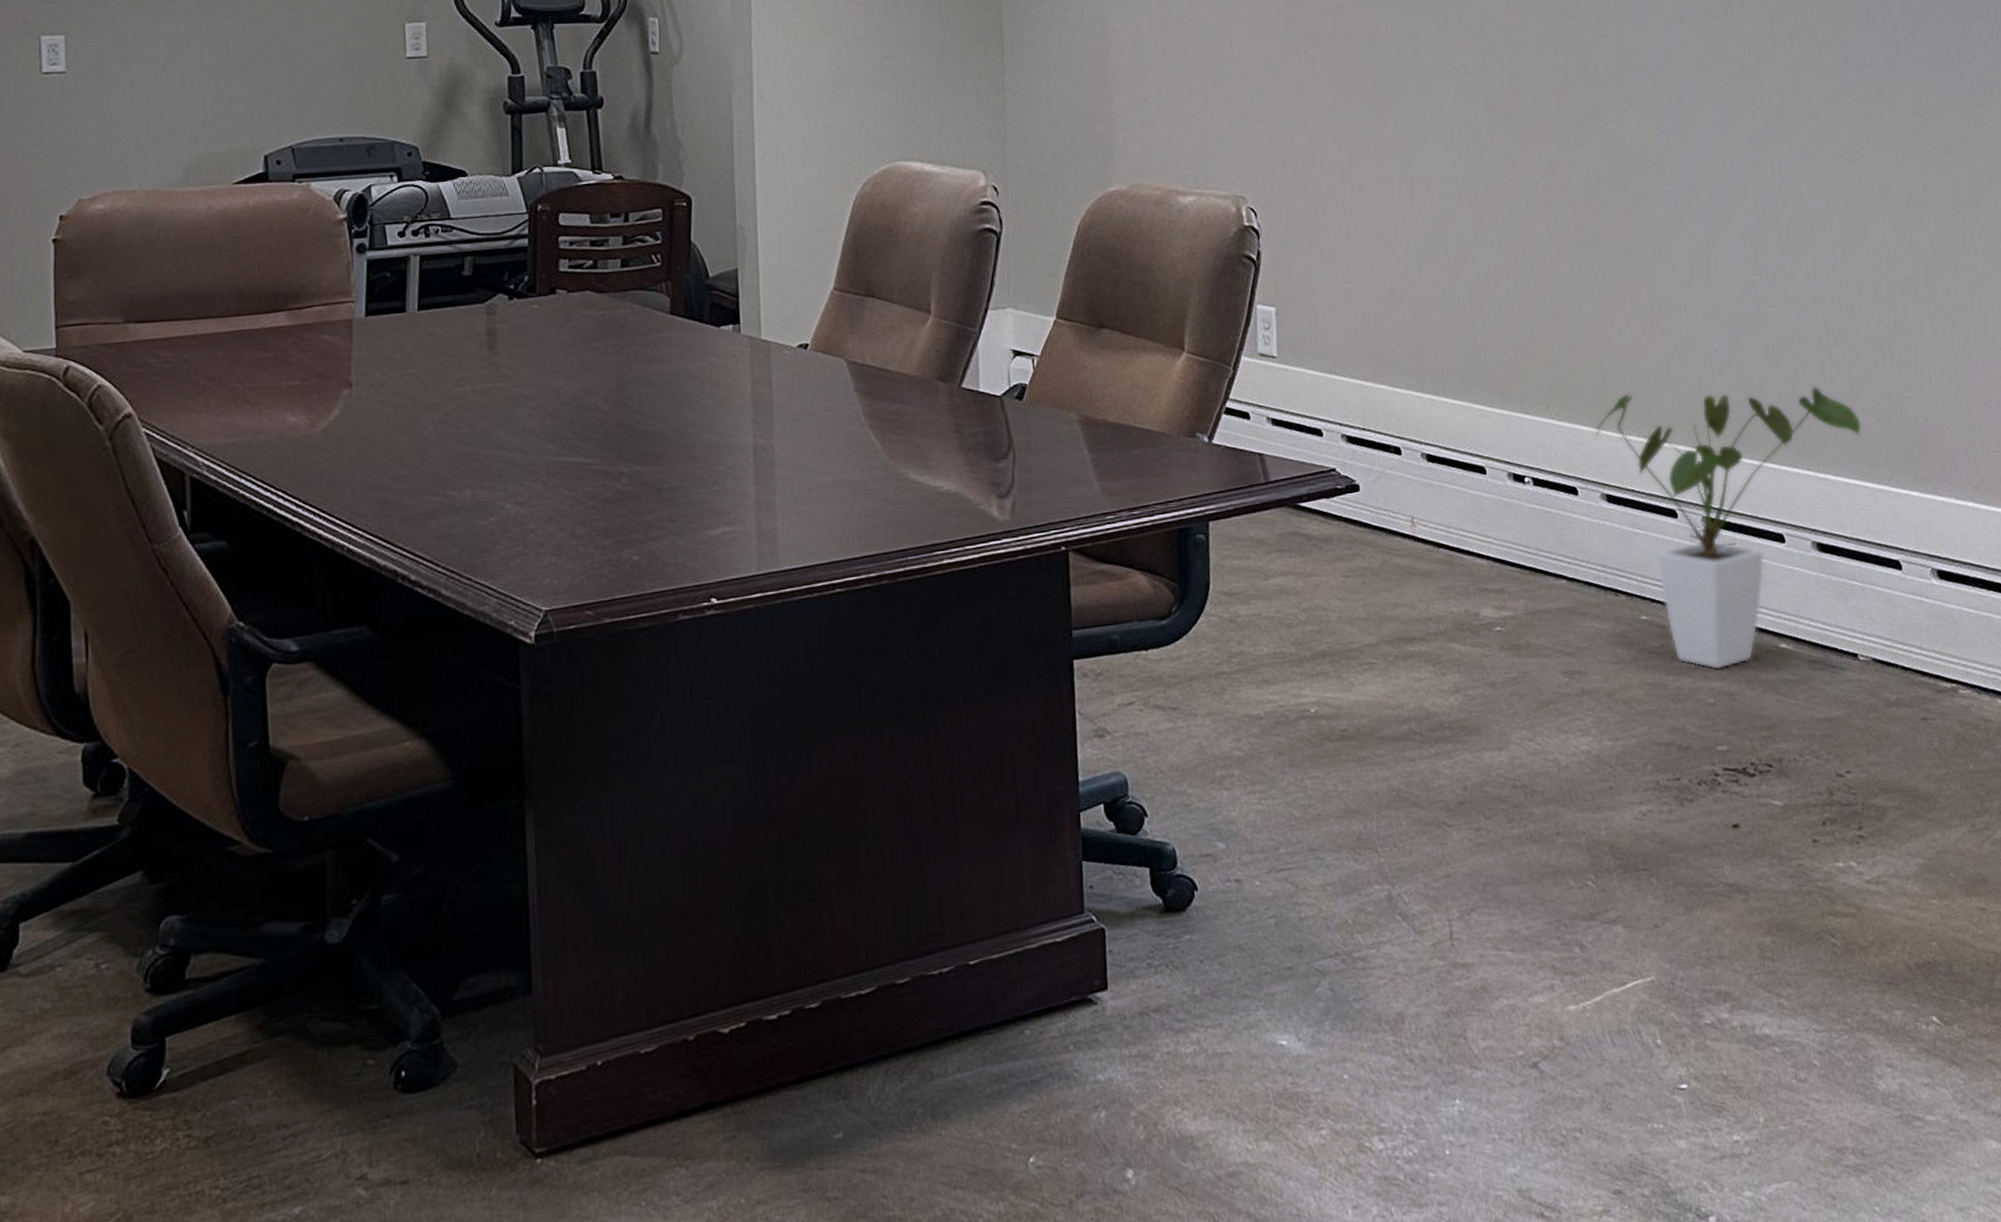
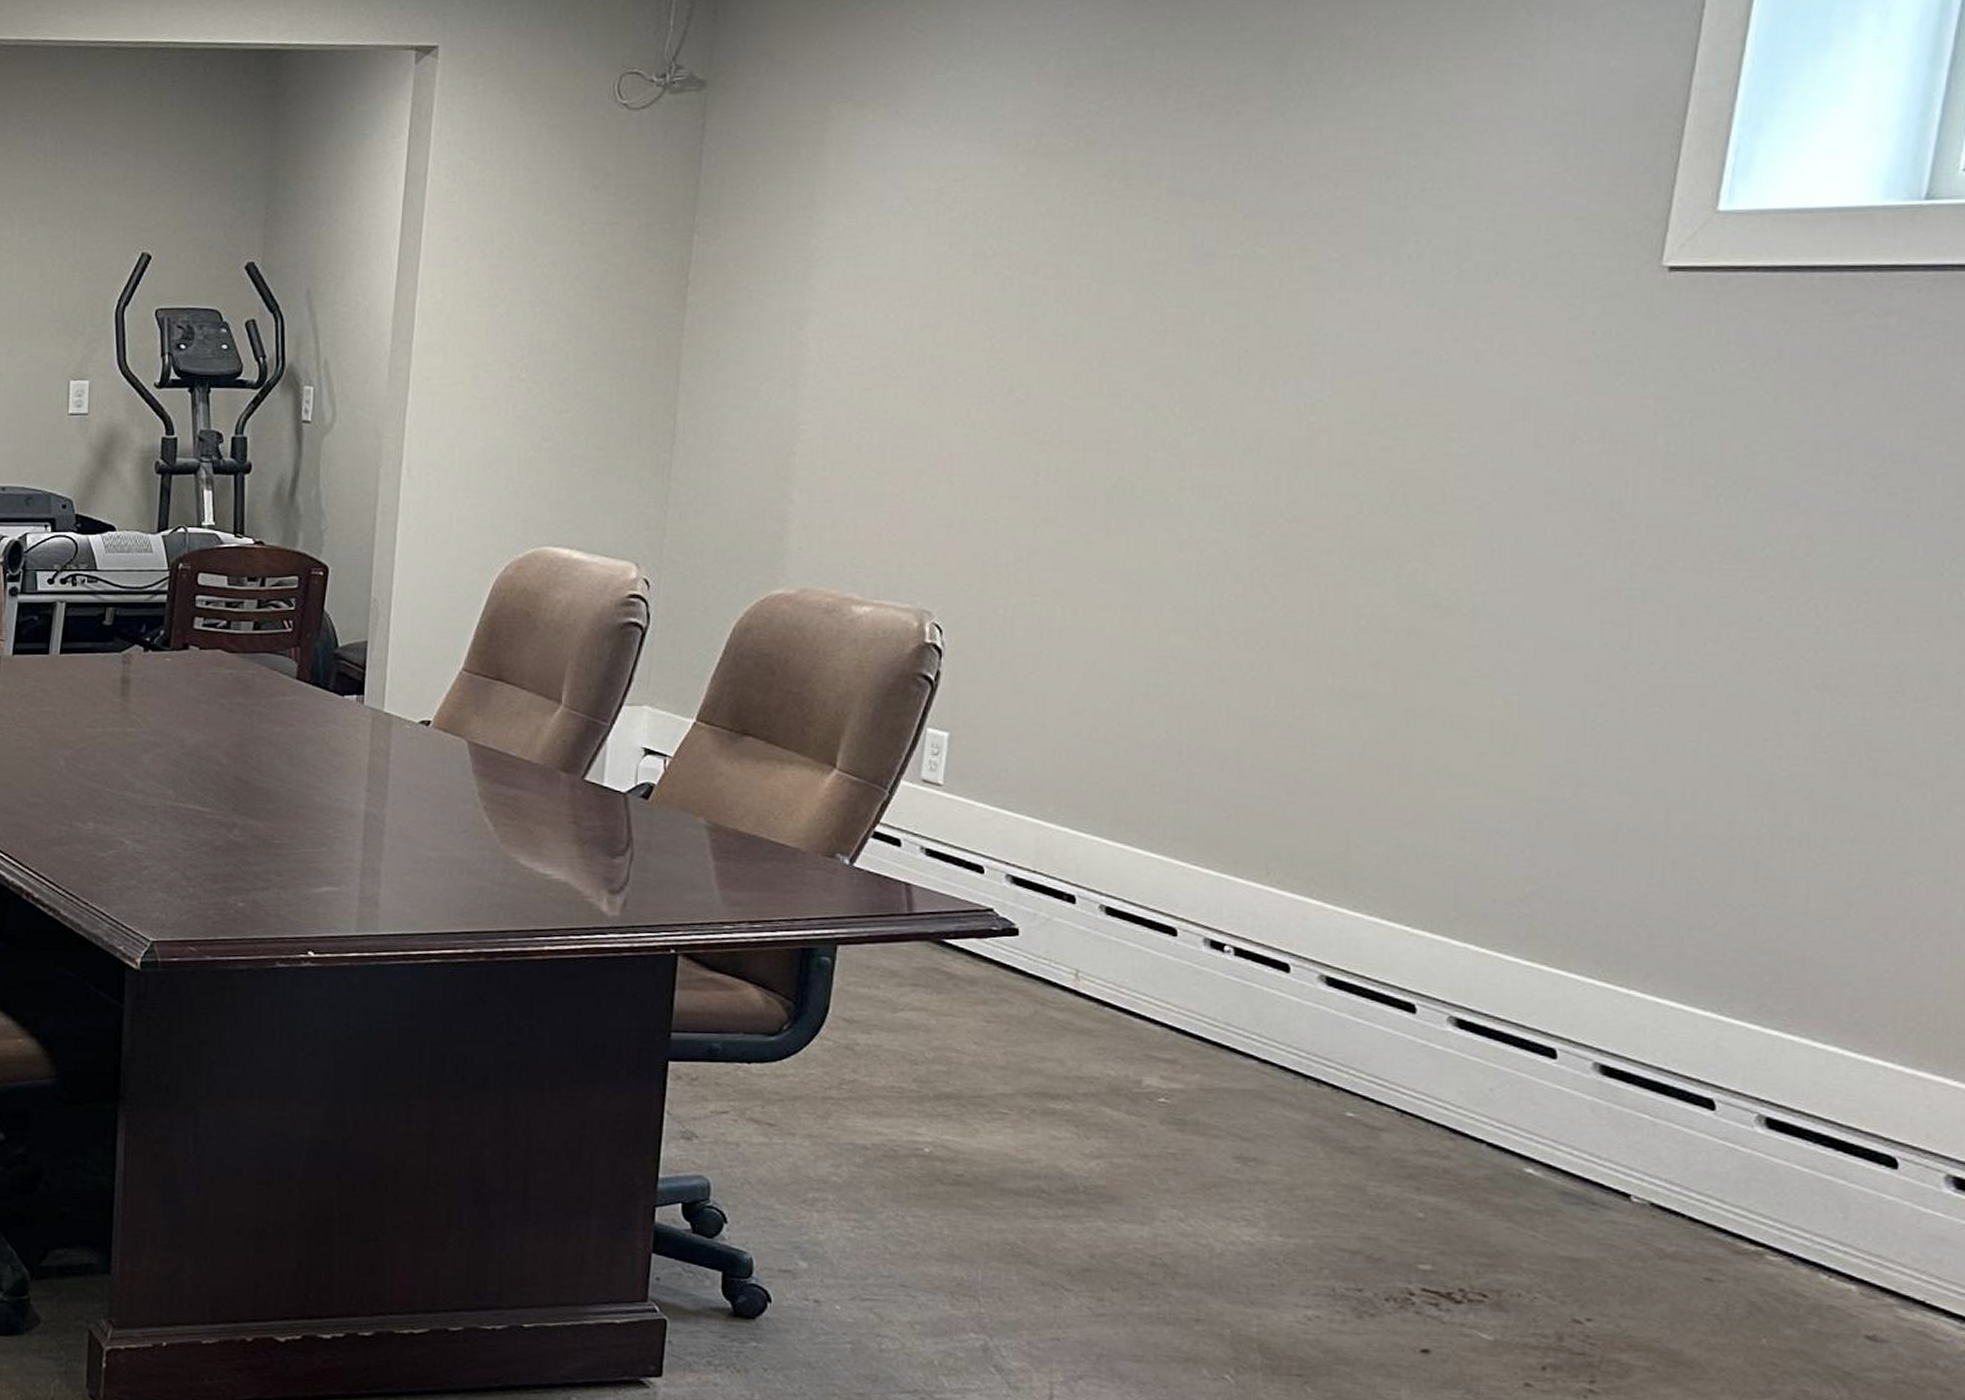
house plant: present [1595,386,1863,670] -> none [1325,869,1695,1184]

